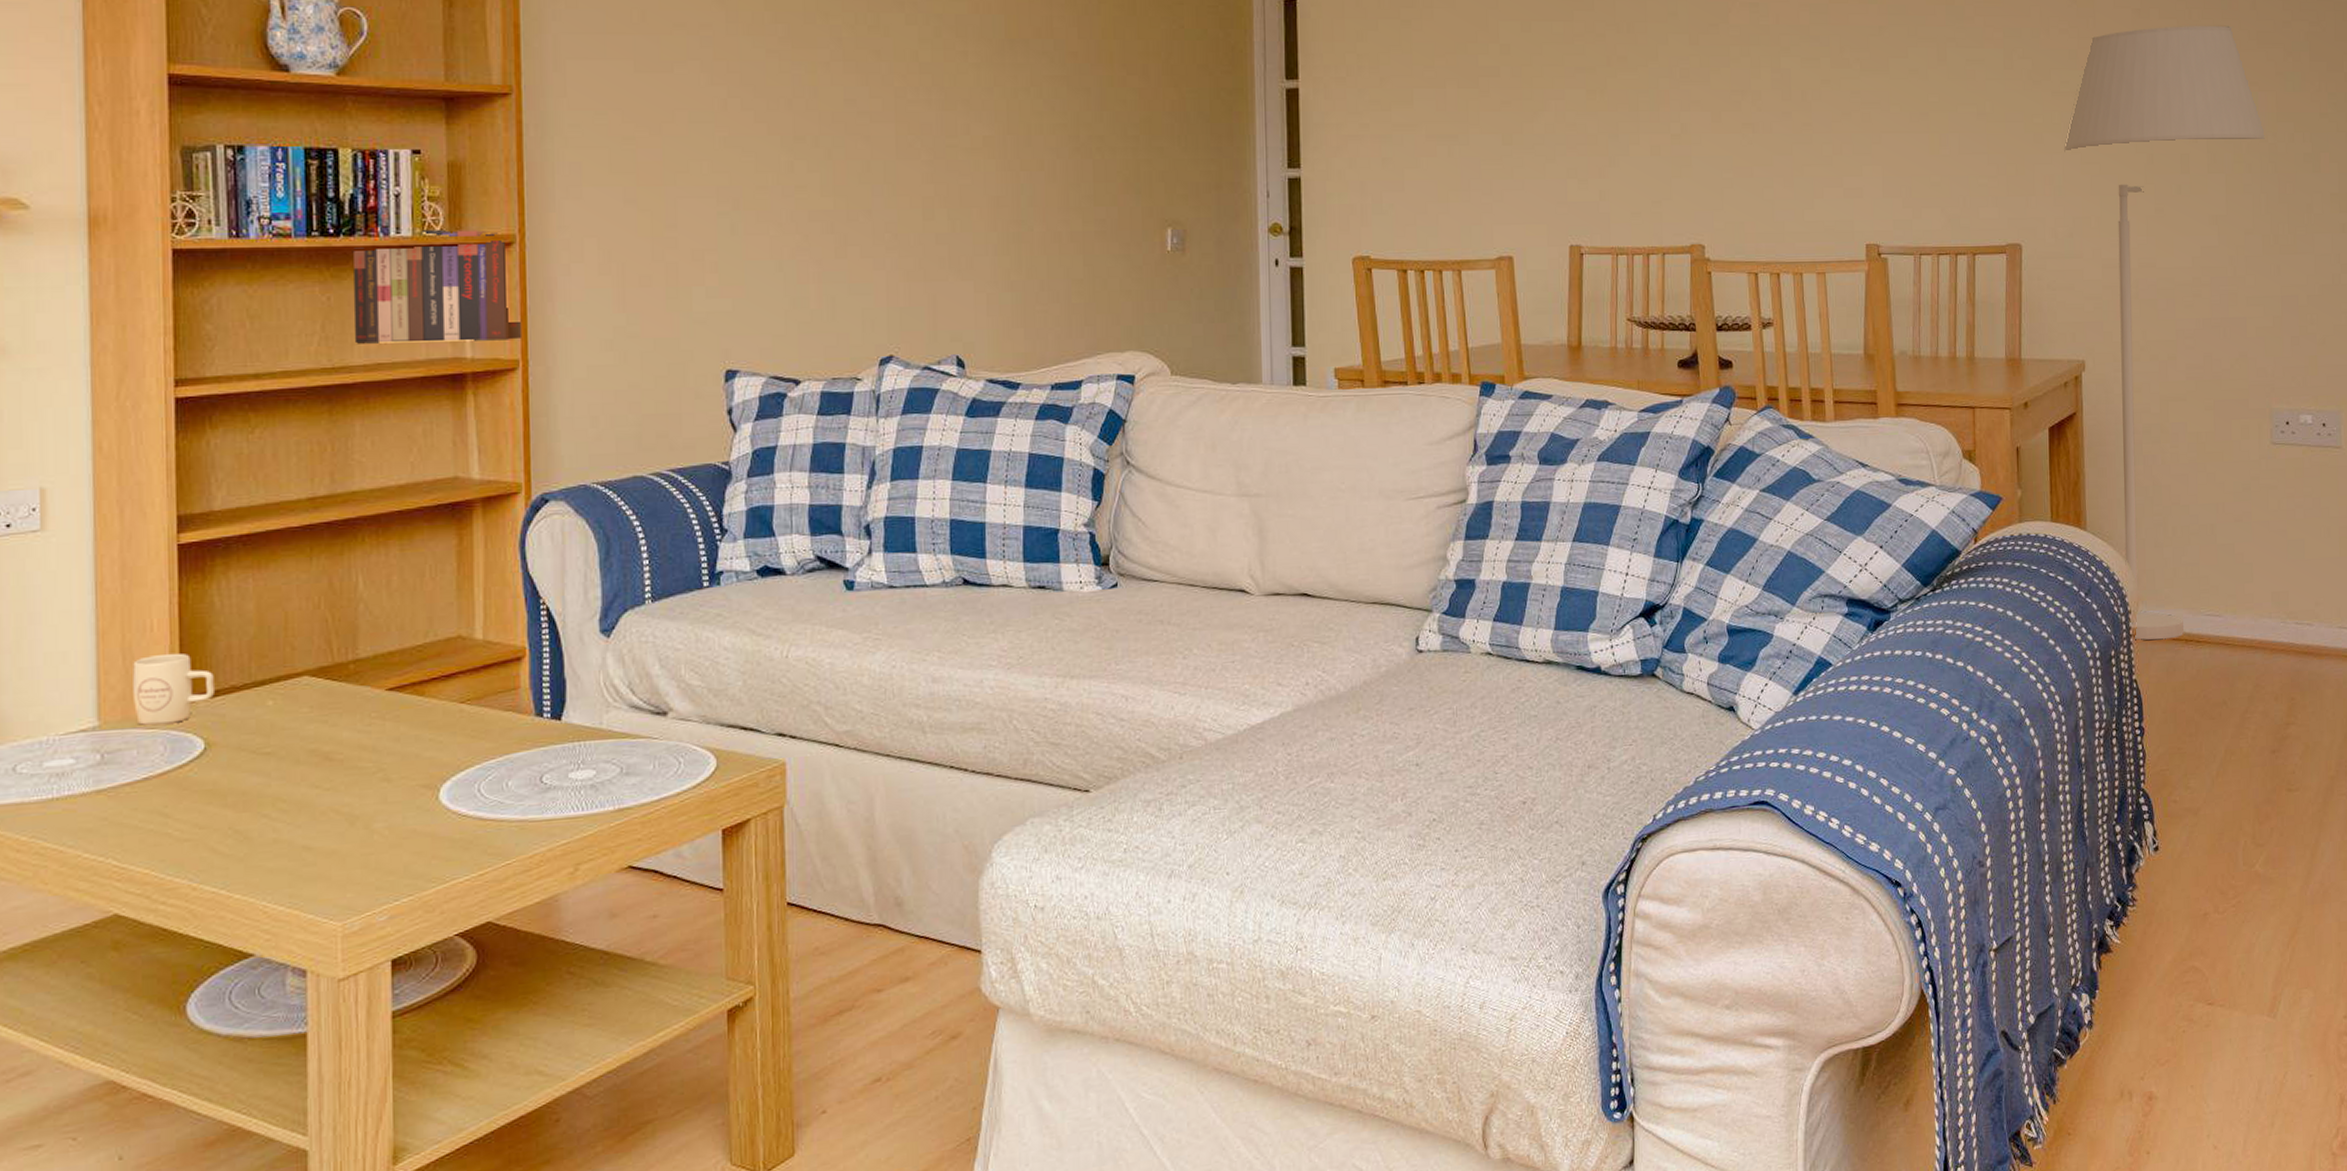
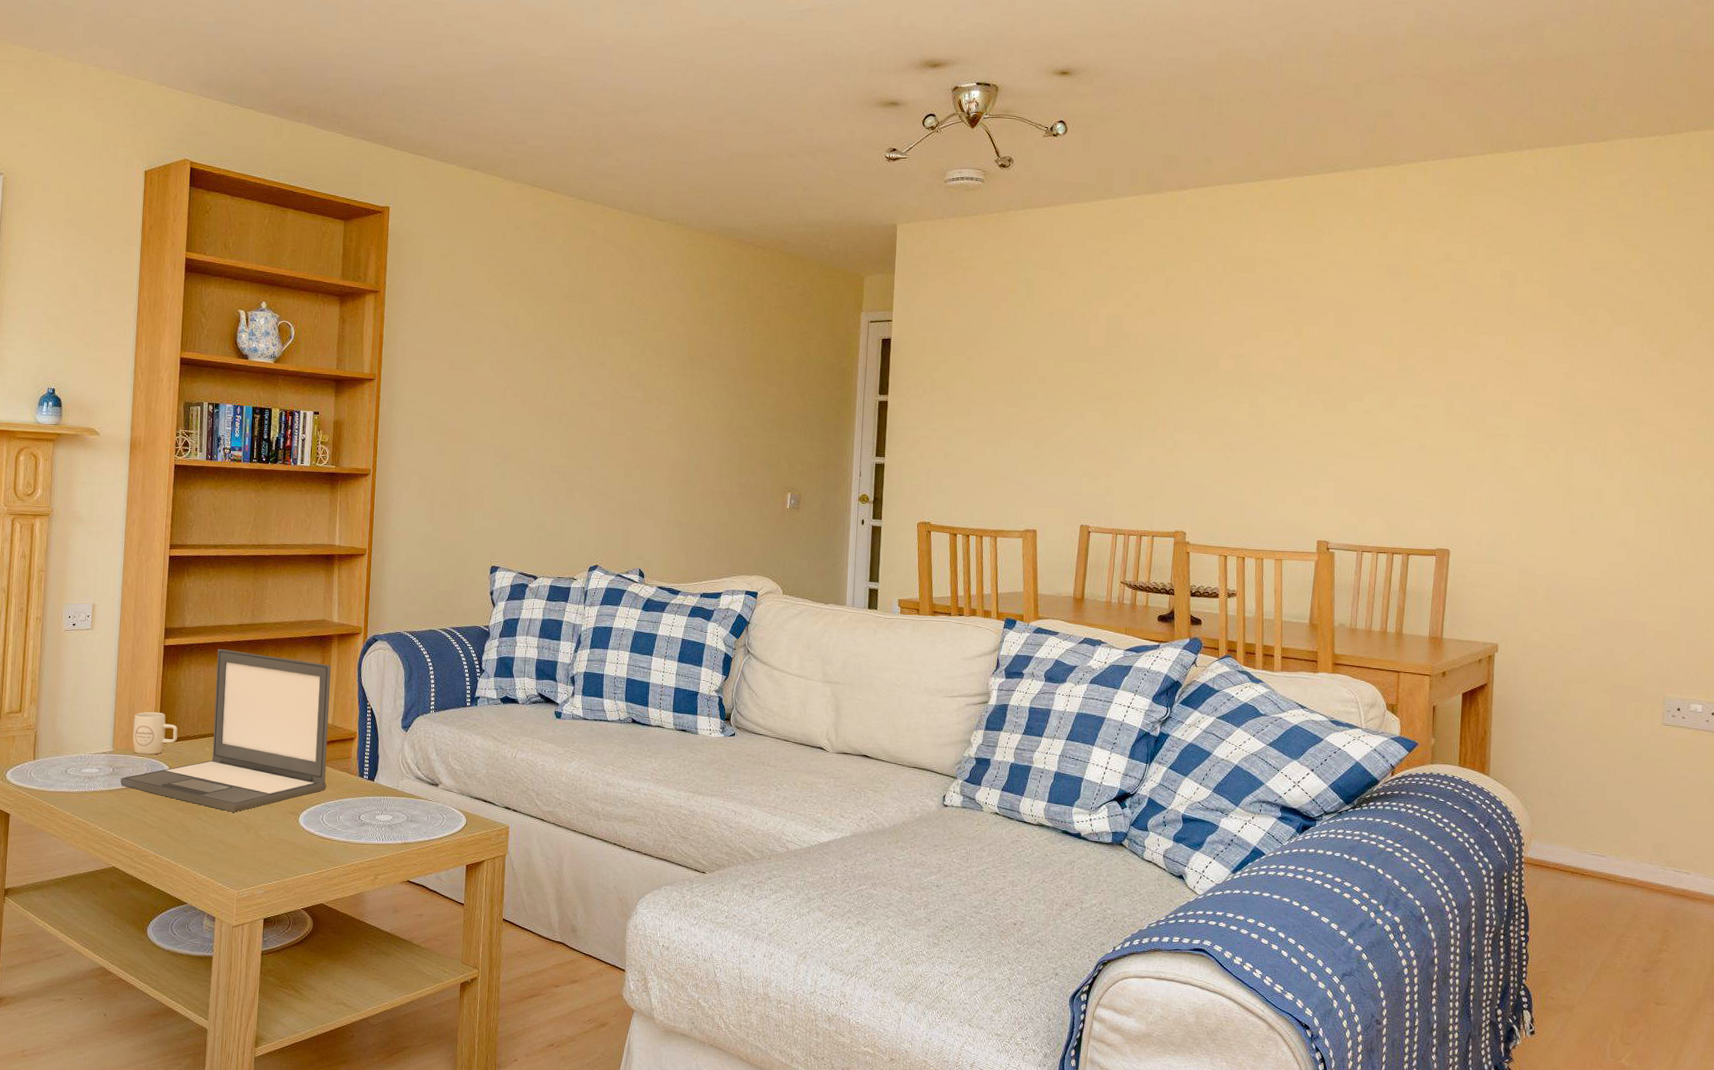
laptop: none [116,539,481,799] -> present [120,648,331,812]
books: present [354,230,523,344] -> none [273,463,370,536]
floor lamp: present [2064,26,2265,641] -> none [1492,387,1675,870]

